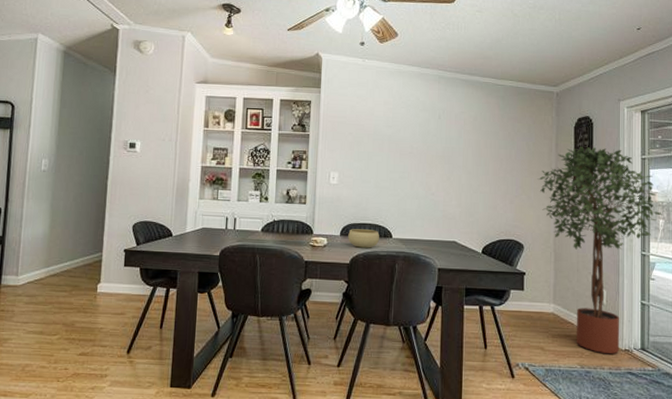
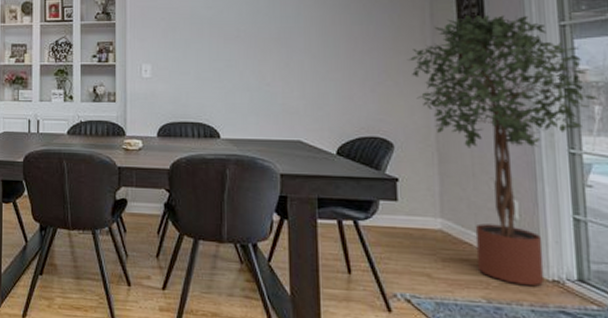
bowl: present [348,229,380,248] -> none [167,129,205,151]

